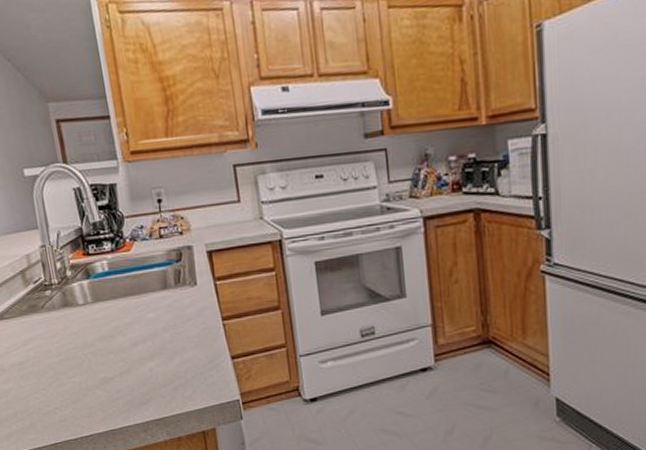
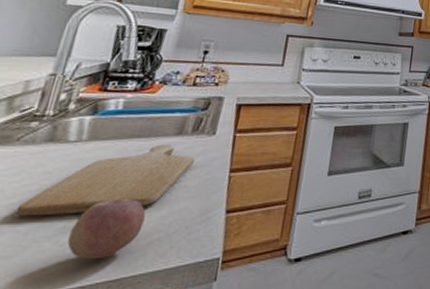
chopping board: none [65,299,187,370] -> present [16,144,195,216]
fruit: none [111,350,165,403] -> present [67,198,146,260]

